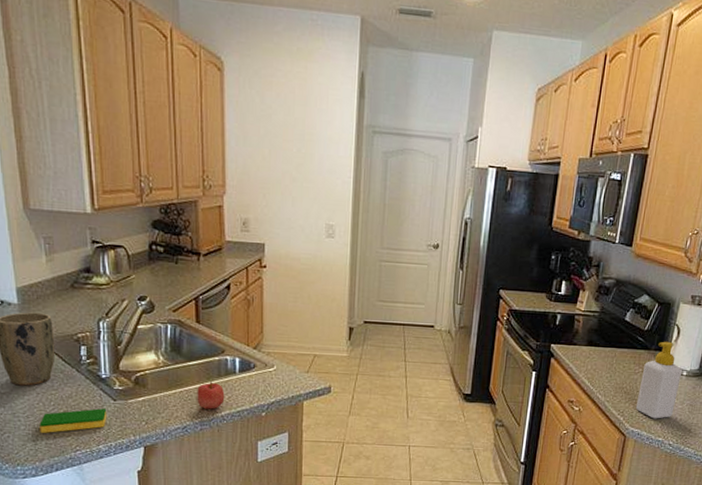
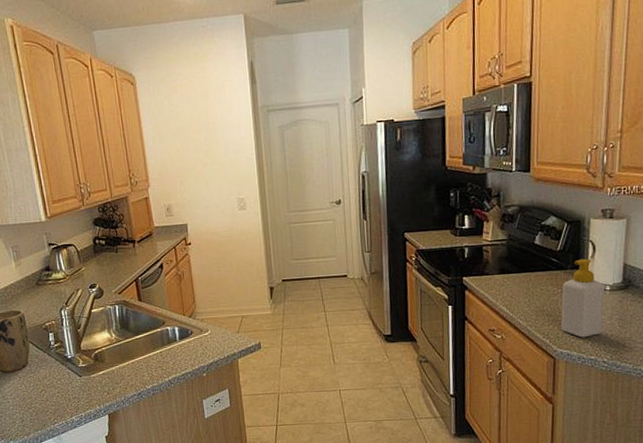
dish sponge: present [39,408,107,433] -> none [24,385,76,411]
apple: present [197,380,225,410] -> none [146,350,170,376]

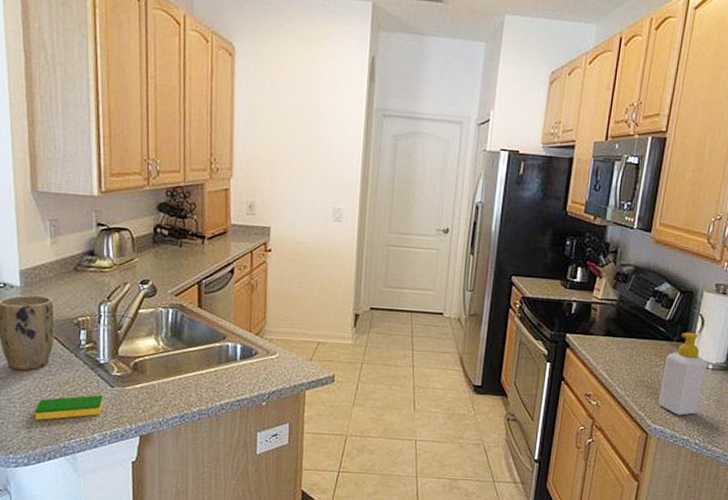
dish sponge: none [24,385,76,411] -> present [34,395,104,420]

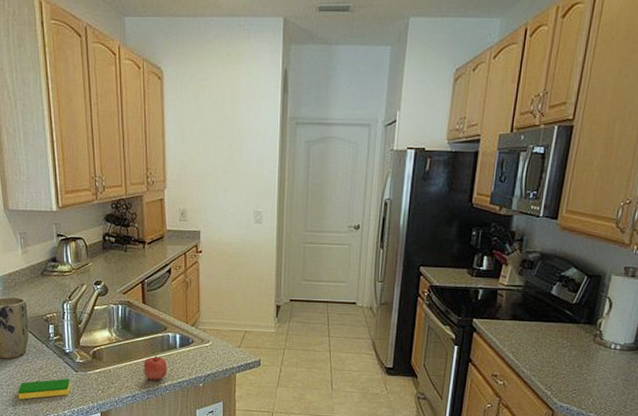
apple: none [196,367,225,398] -> present [144,354,168,380]
soap bottle: present [658,332,707,416] -> none [564,314,615,394]

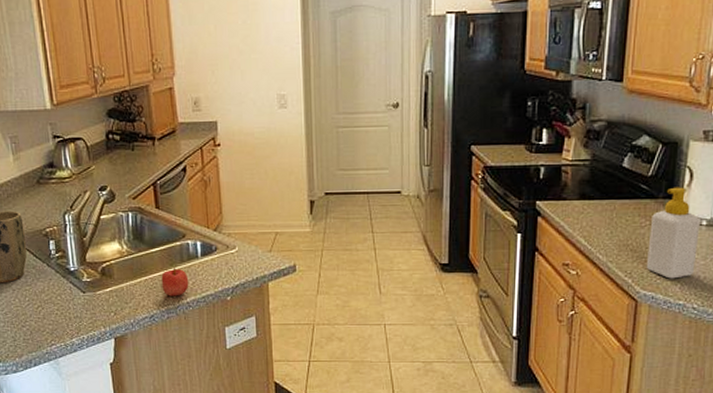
dish sponge: present [18,379,71,399] -> none [17,302,78,329]
soap bottle: none [564,314,615,394] -> present [646,187,700,279]

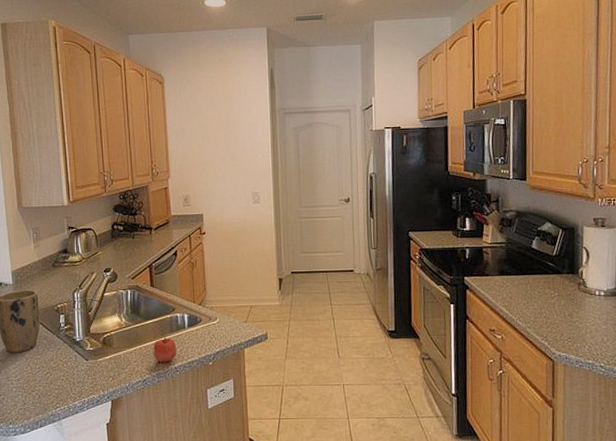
soap bottle: present [646,187,700,279] -> none [558,264,600,341]

